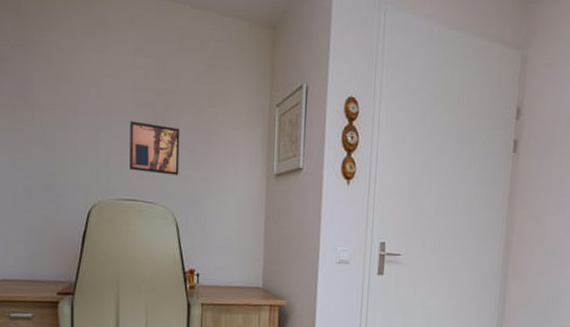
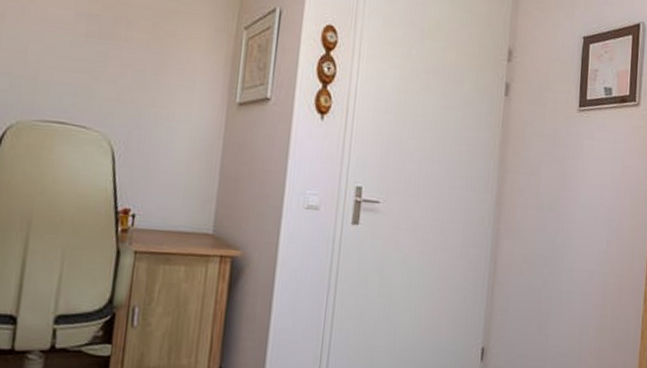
wall art: present [130,121,180,176] -> none [61,32,128,98]

